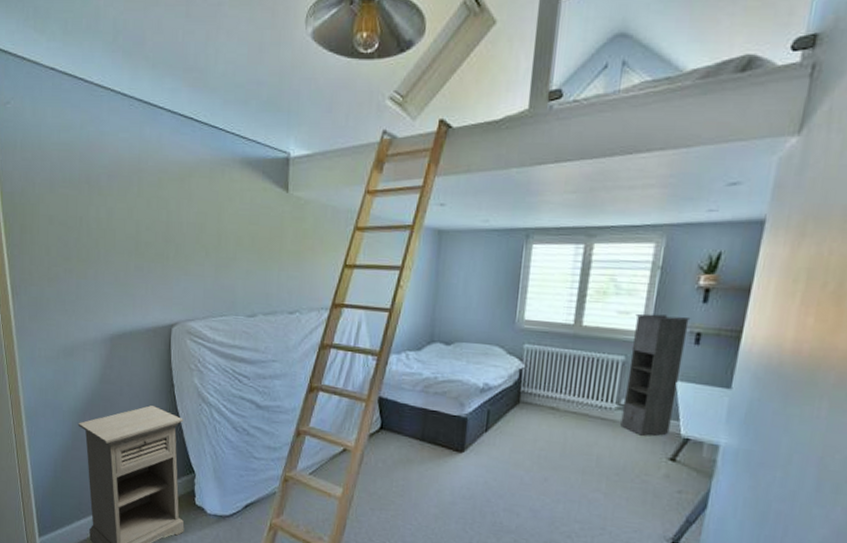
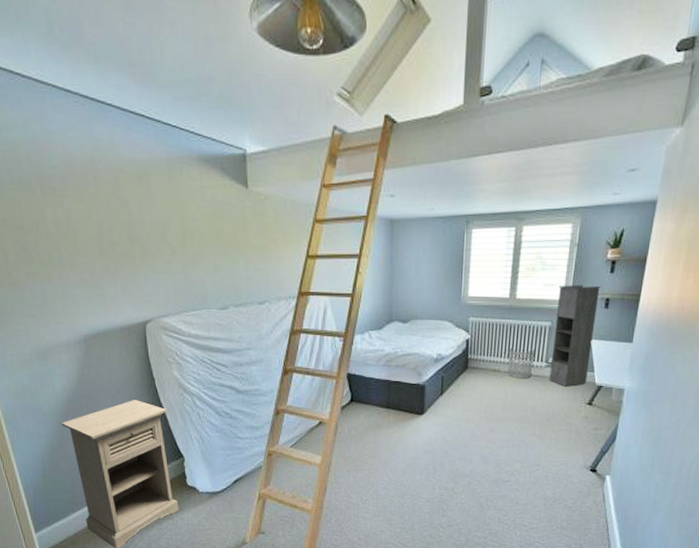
waste bin: none [569,382,604,422] -> present [508,347,536,379]

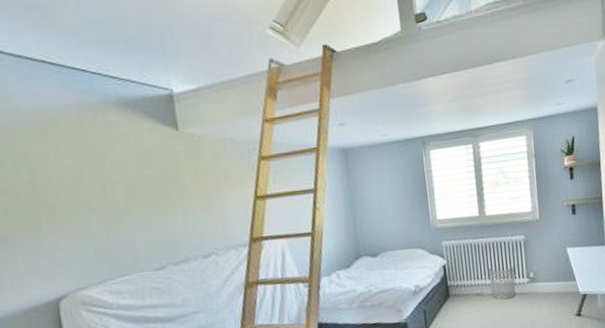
storage cabinet: present [549,285,602,387] -> none [525,194,571,301]

